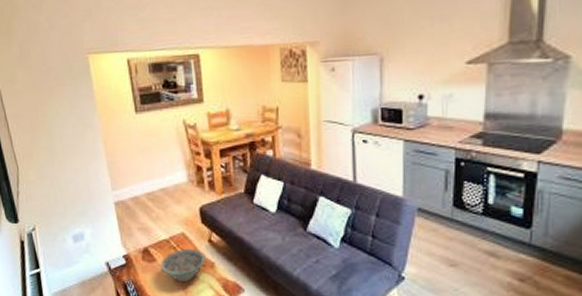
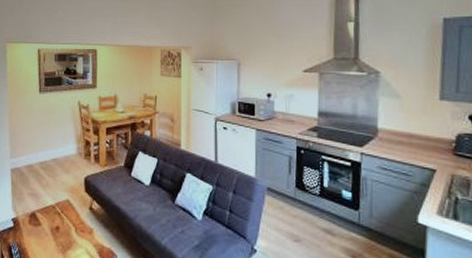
decorative bowl: present [160,248,206,283] -> none [44,214,86,247]

